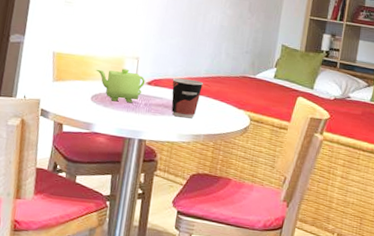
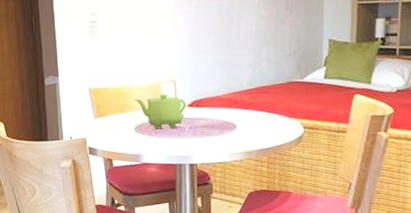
cup: present [171,77,204,119] -> none [214,94,248,136]

